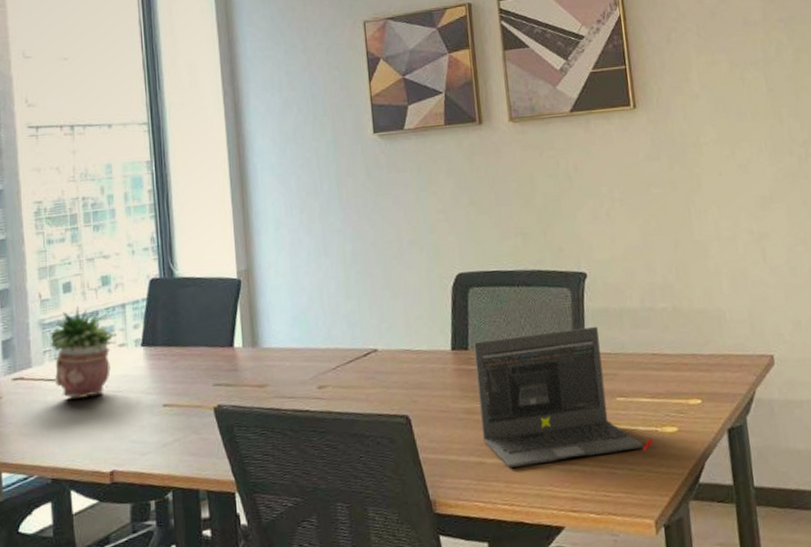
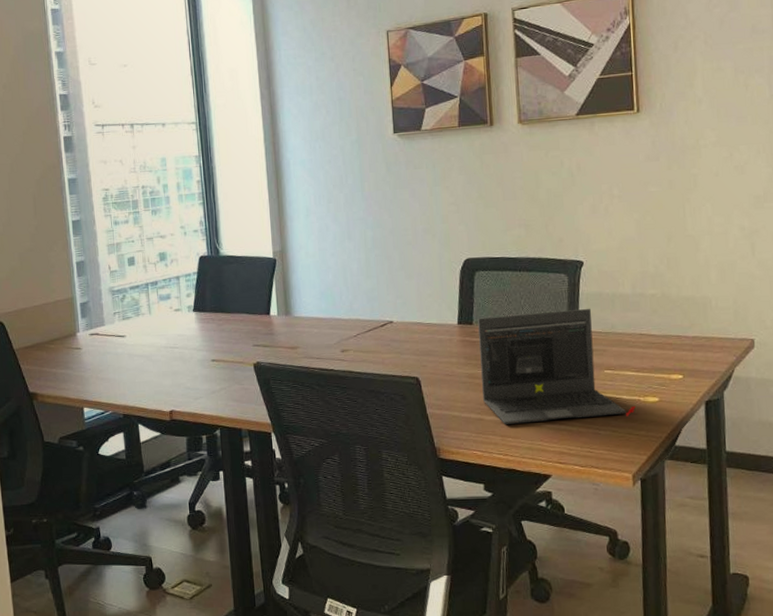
potted plant: present [50,305,117,399] -> none [118,276,173,352]

